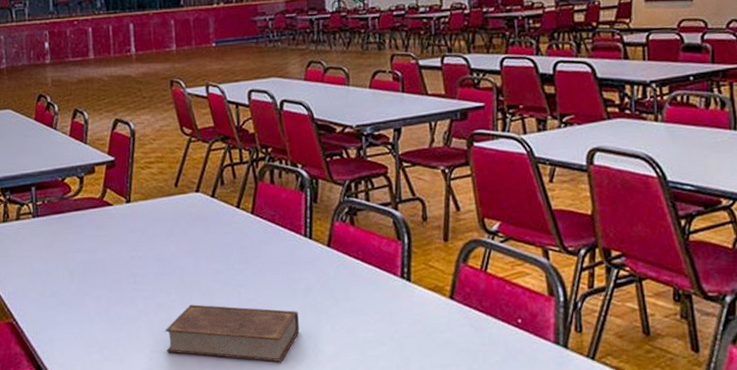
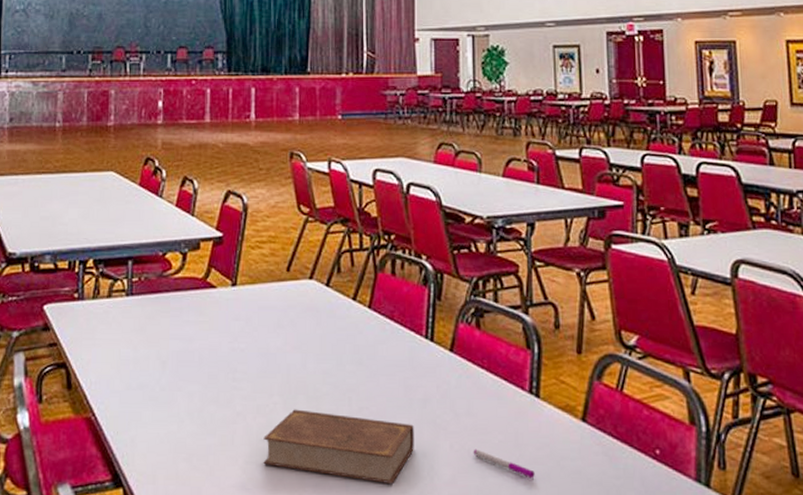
pen: none [352,328,409,350] -> present [473,449,535,479]

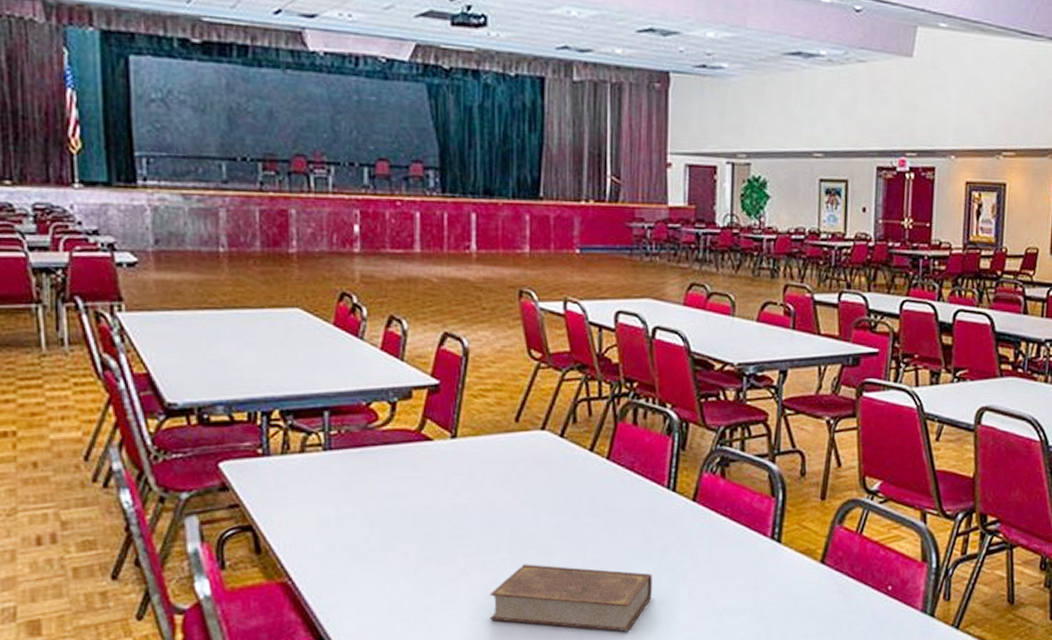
pen: present [473,449,535,479] -> none [711,594,772,618]

